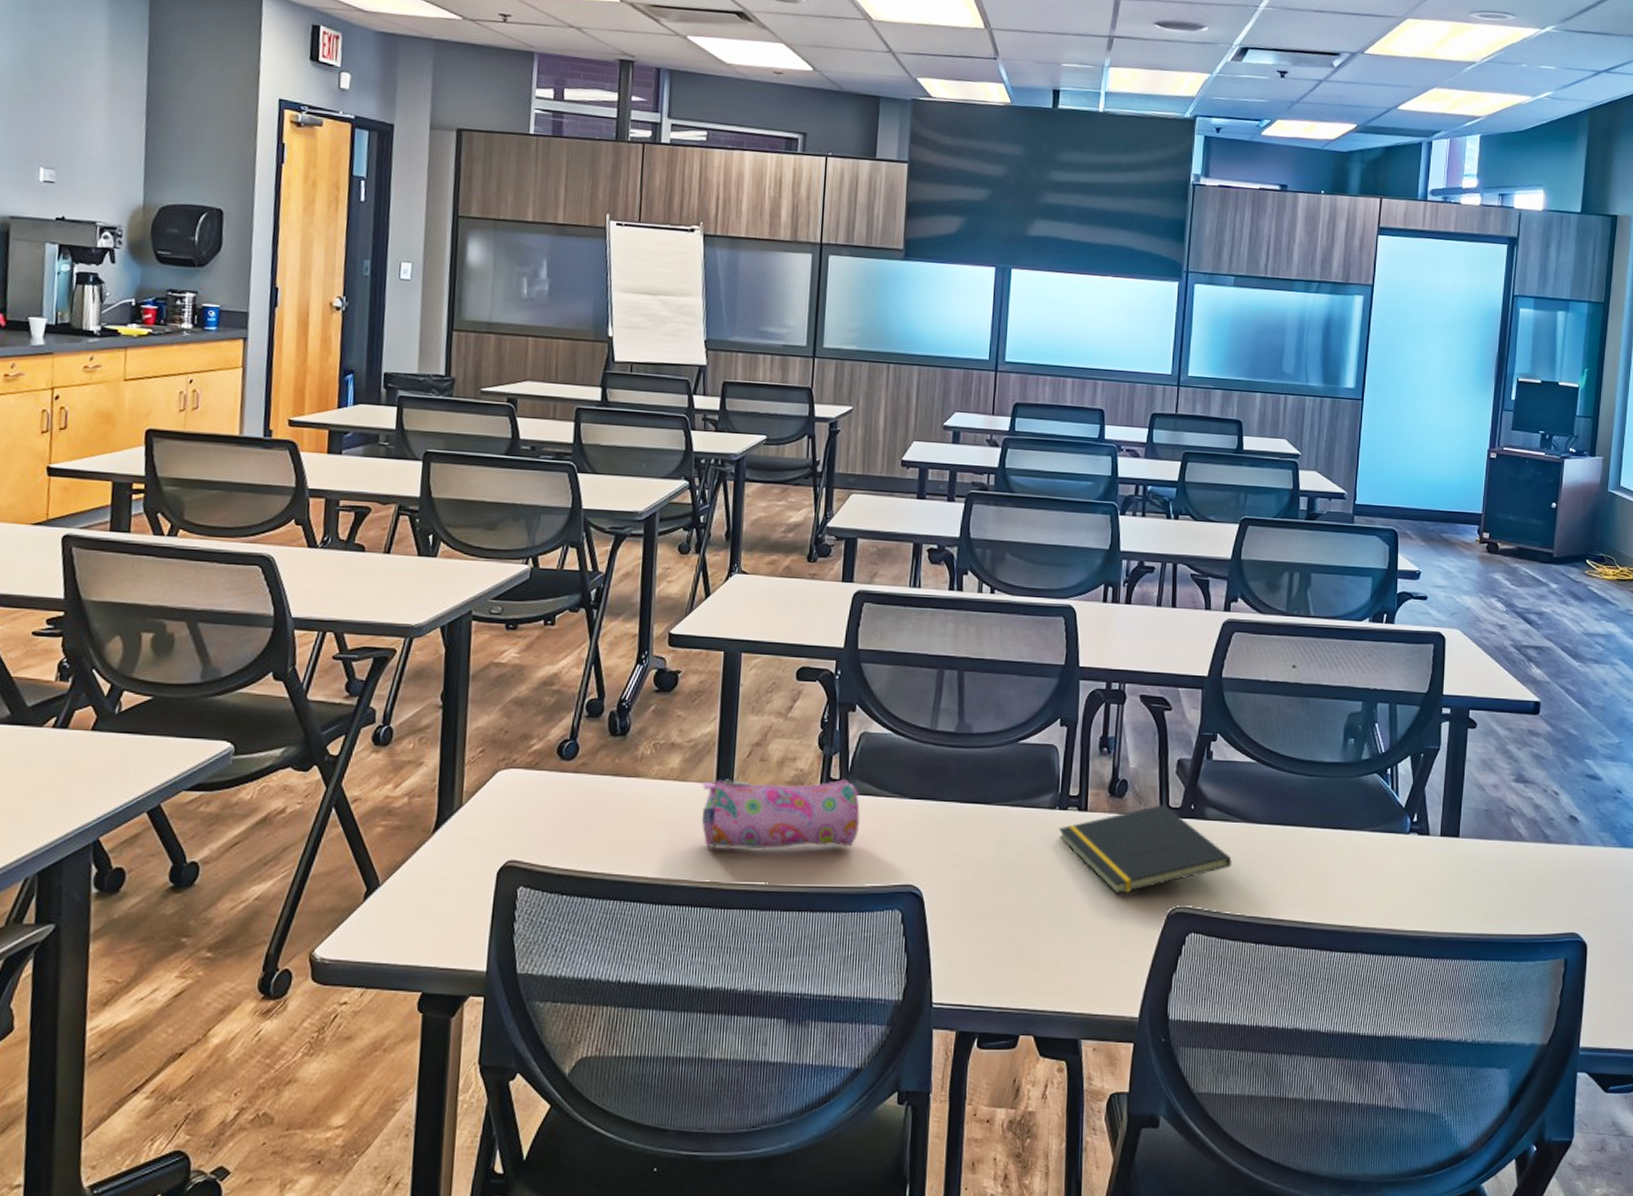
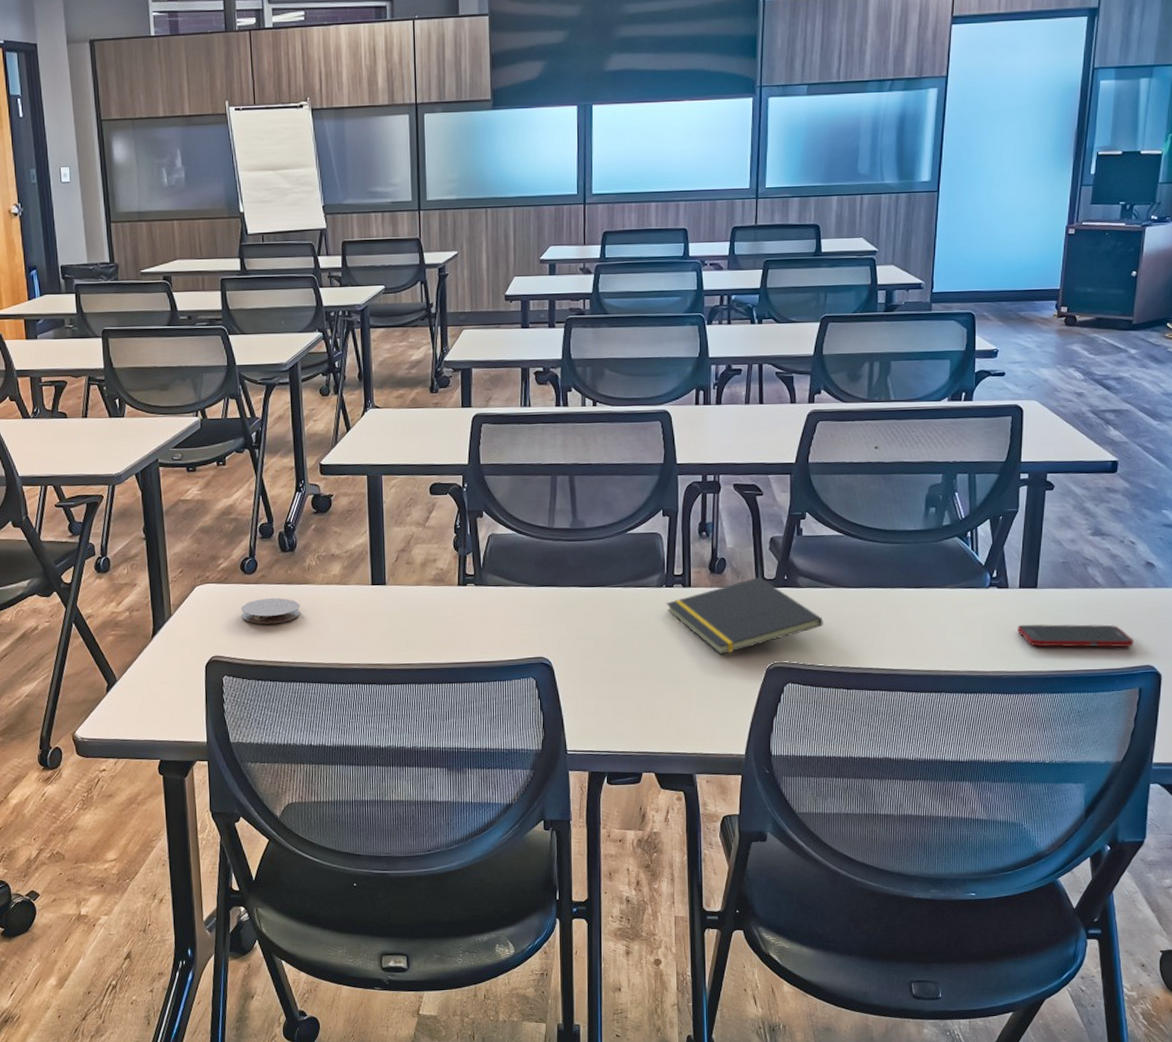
coaster: none [551,791,626,824] -> present [241,597,301,624]
pencil case: present [702,779,861,849] -> none [360,574,495,636]
cell phone: none [1438,878,1559,911] -> present [1017,624,1134,648]

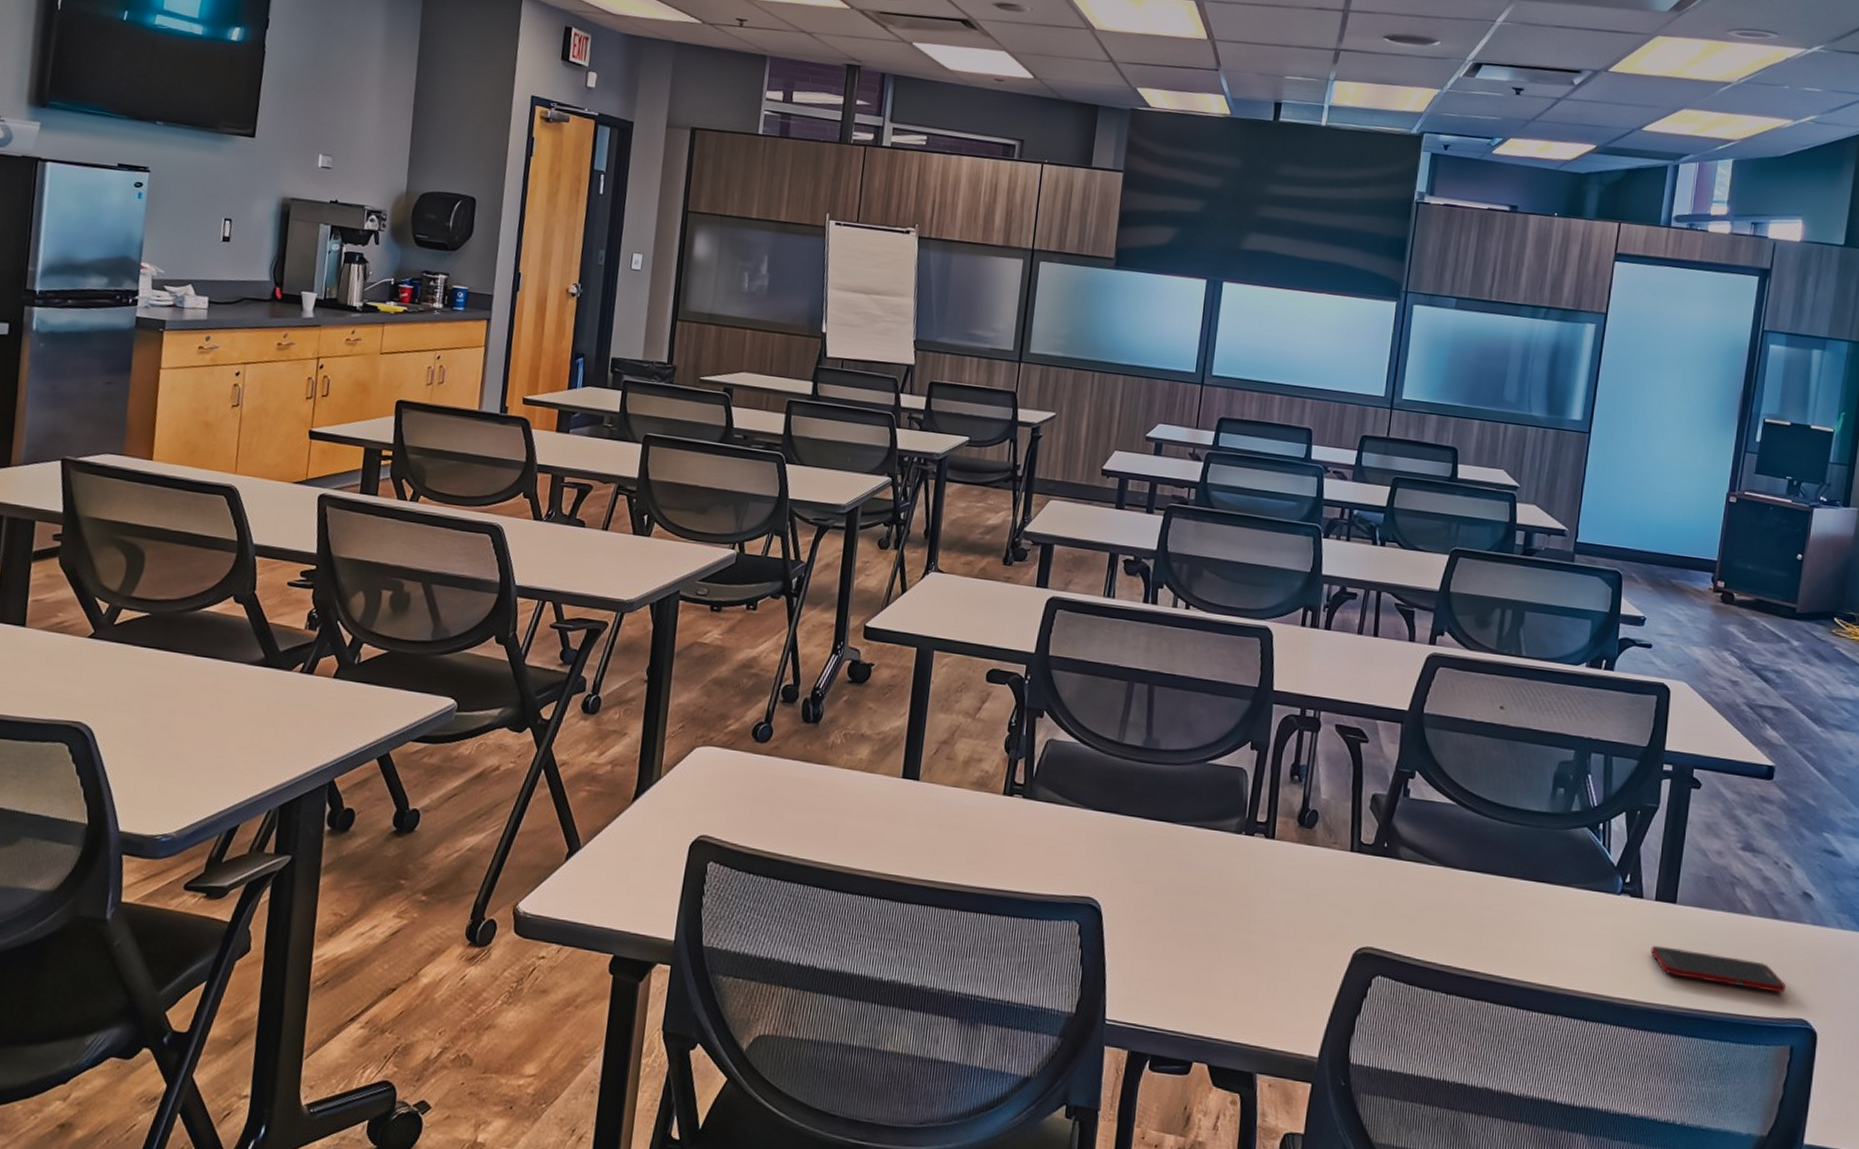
coaster: present [241,597,301,624] -> none [743,774,815,808]
notepad: present [667,577,823,655] -> none [1244,839,1425,928]

